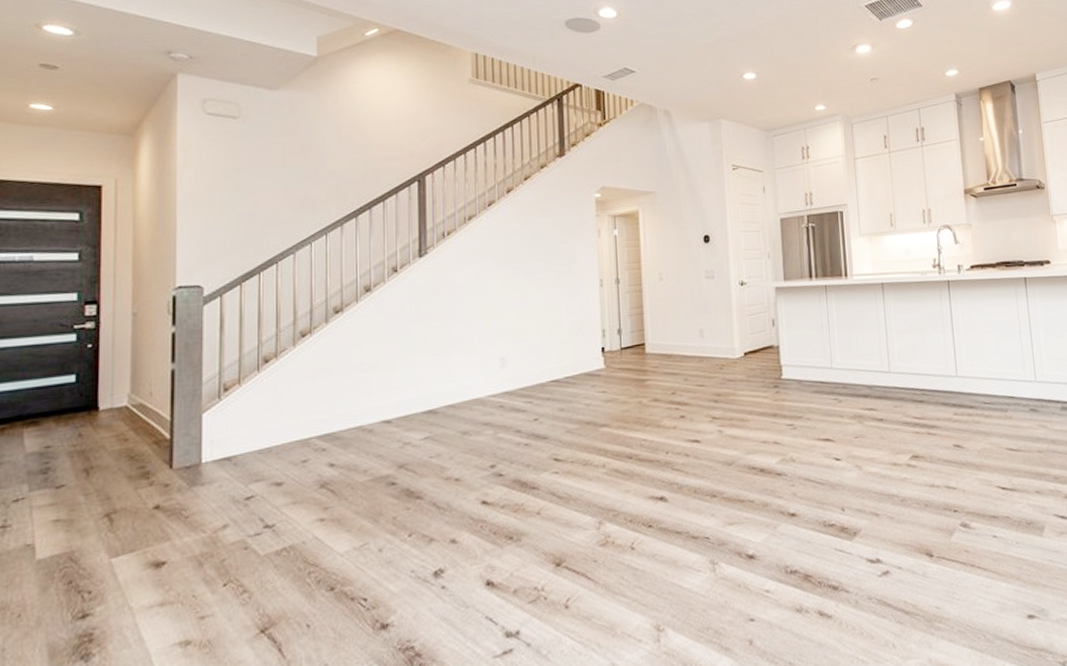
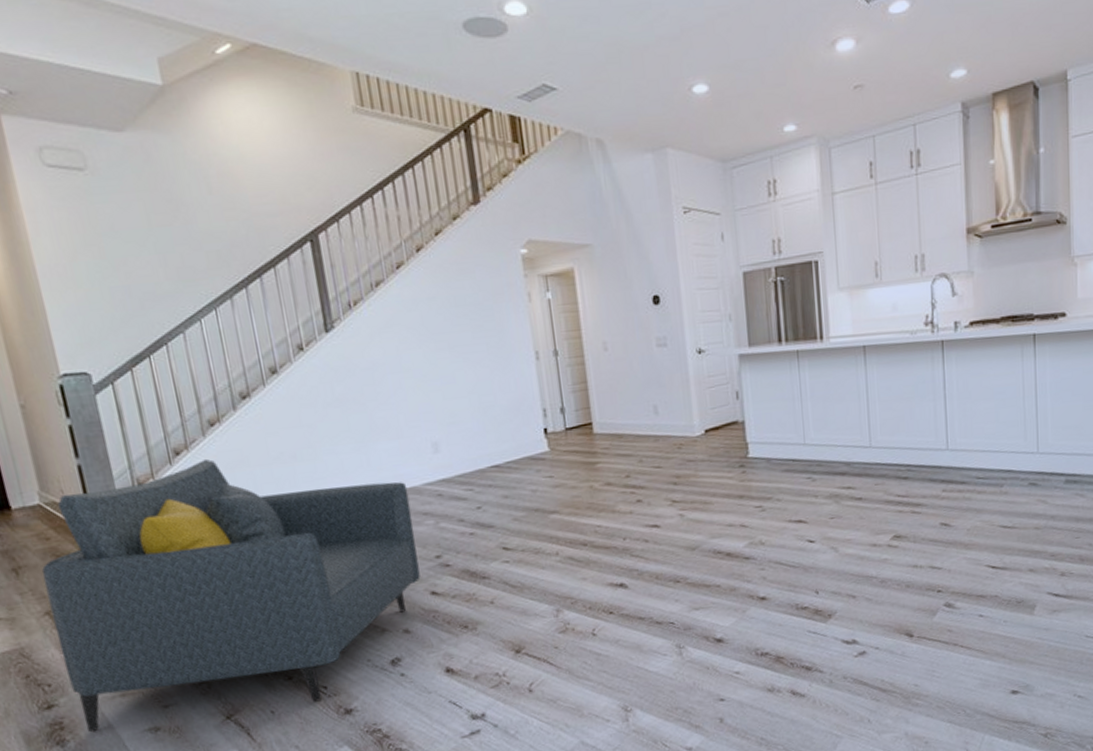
armchair: none [110,366,474,646] -> present [42,458,421,732]

